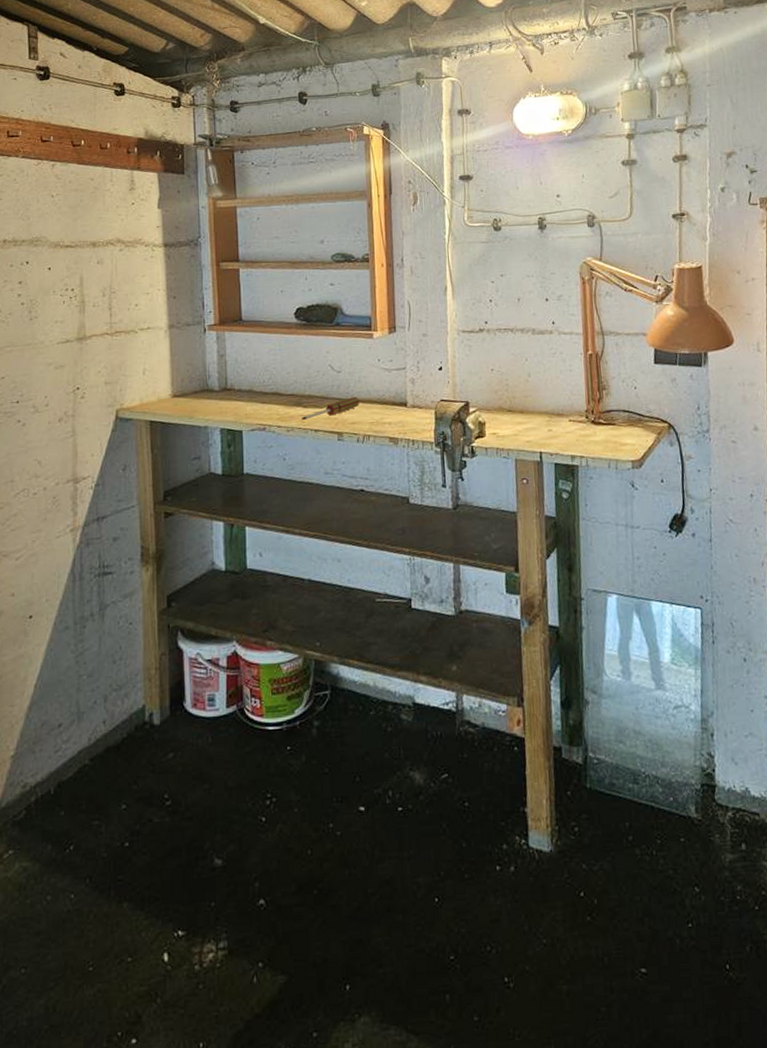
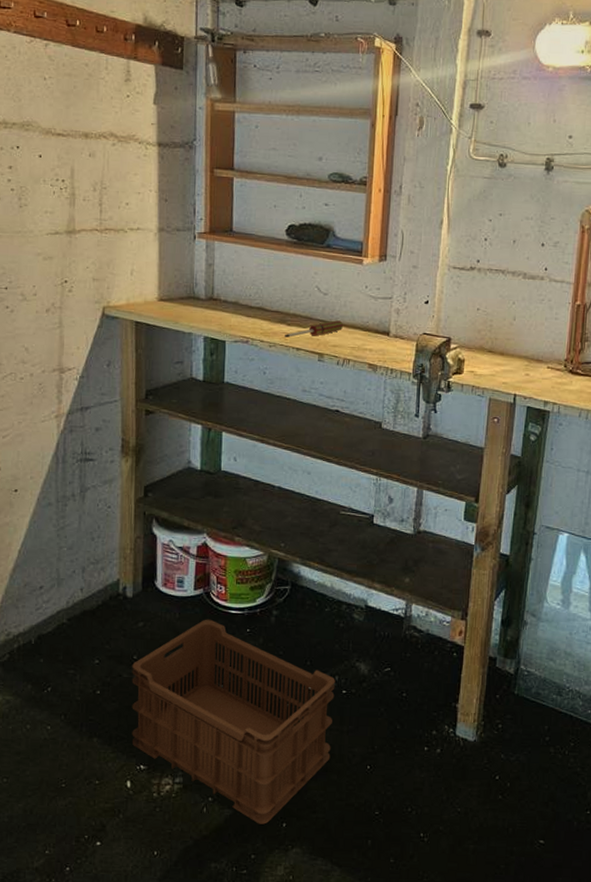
plastic crate: none [163,740,393,991] -> present [131,619,336,825]

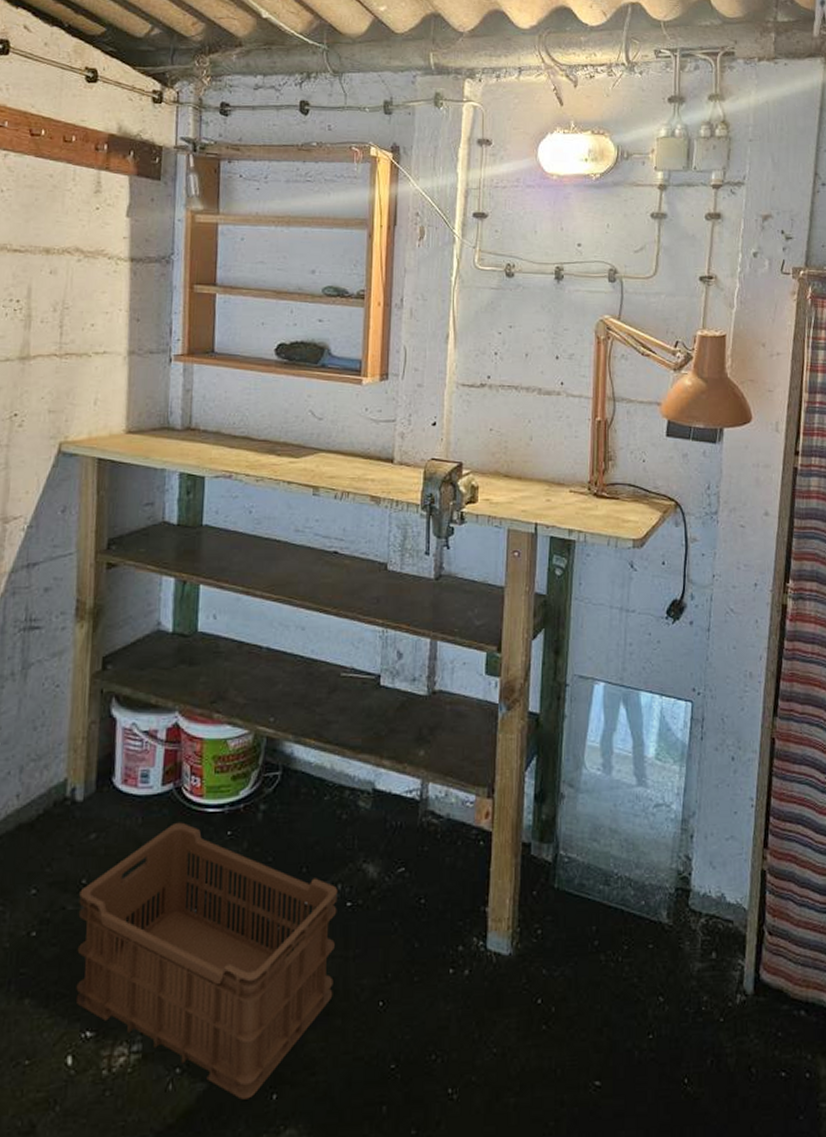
screwdriver: present [283,320,343,338] -> none [272,448,341,470]

